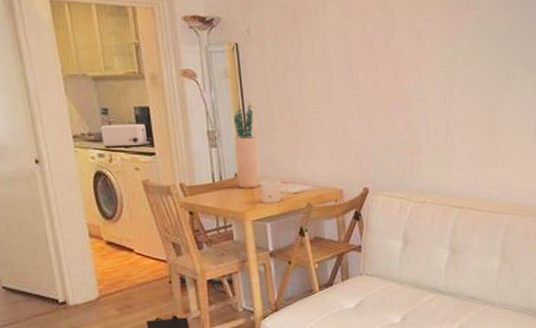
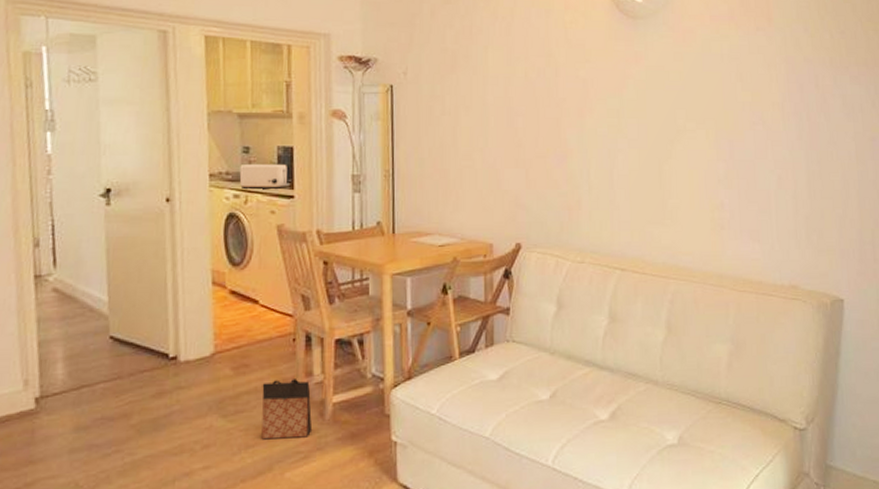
vase: present [233,101,260,189] -> none [378,145,404,239]
mug: present [259,180,288,204] -> none [402,231,433,257]

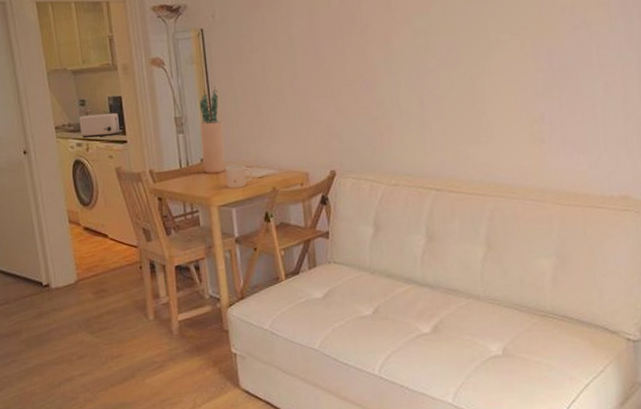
bag: present [261,379,312,440] -> none [119,301,163,352]
vase: none [378,145,404,239] -> present [199,86,226,174]
mug: none [402,231,433,257] -> present [224,164,253,189]

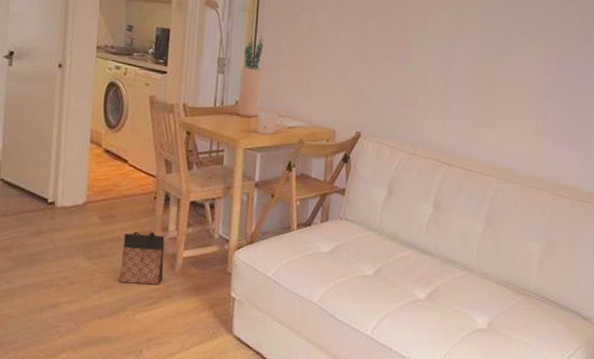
toaster: present [79,112,121,139] -> none [122,40,164,65]
bag: none [119,301,163,352] -> present [119,231,165,285]

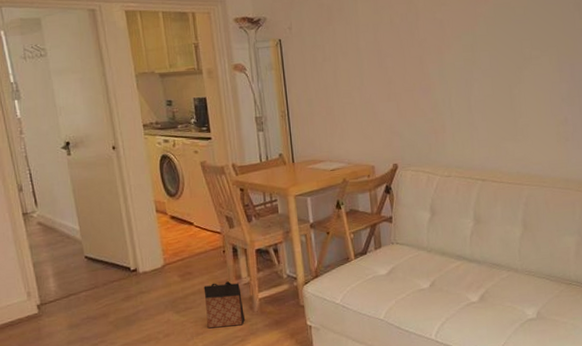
vase: present [237,35,264,118] -> none [277,90,301,168]
mug: present [256,111,283,135] -> none [300,159,326,181]

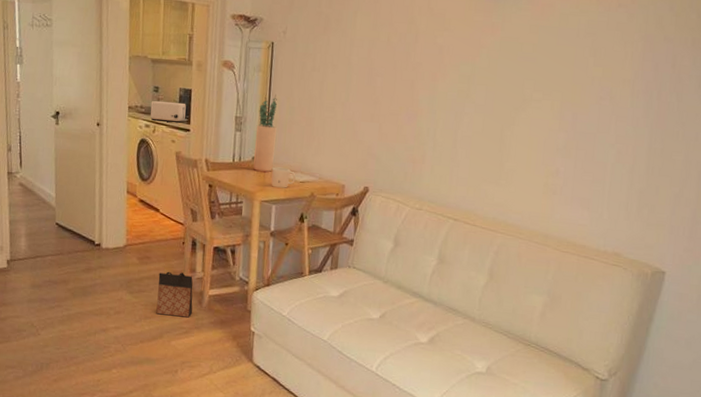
toaster: none [166,112,205,136] -> present [150,100,186,124]
vase: none [277,90,301,168] -> present [253,95,278,173]
mug: none [300,159,326,181] -> present [271,167,296,189]

